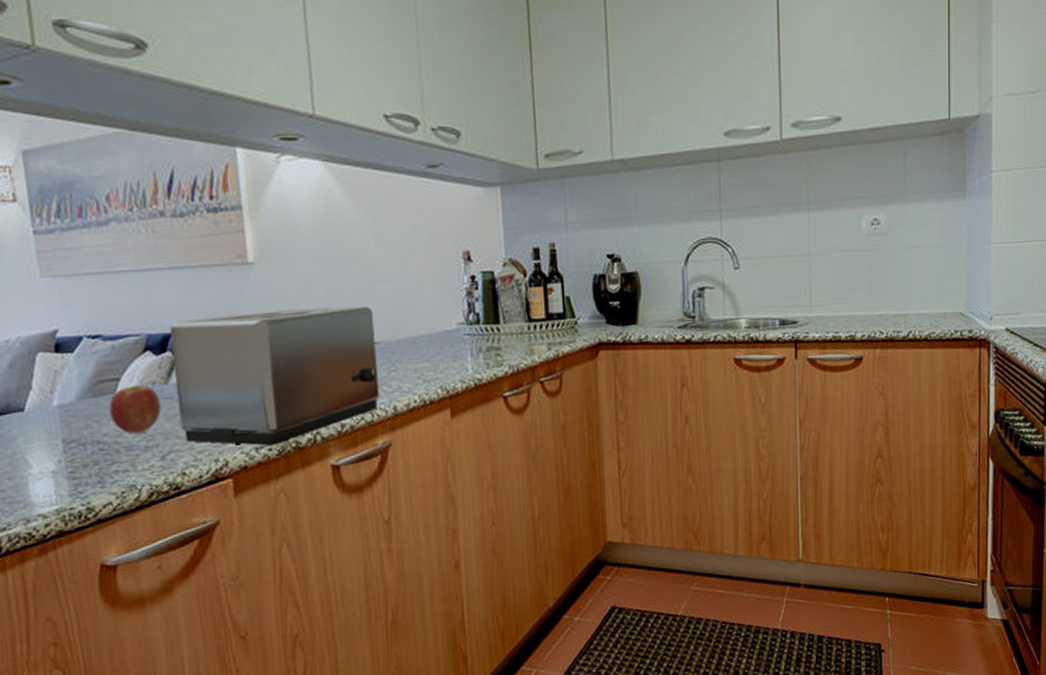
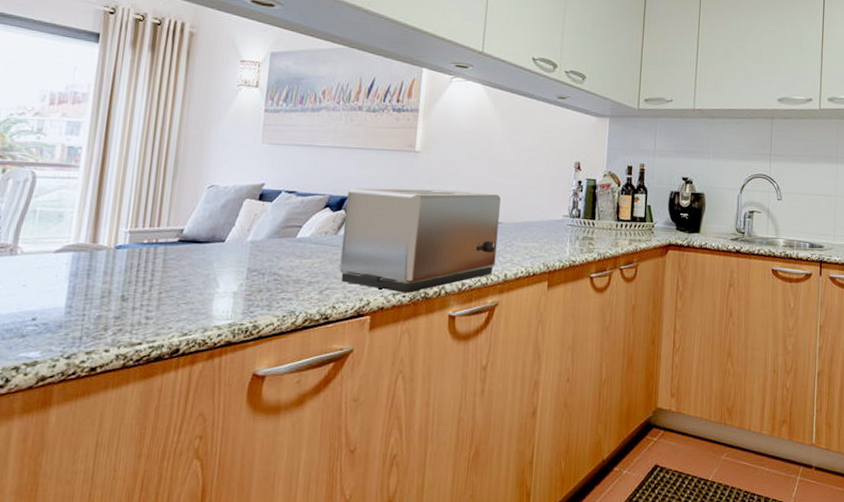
fruit: present [109,385,161,433] -> none [288,232,328,270]

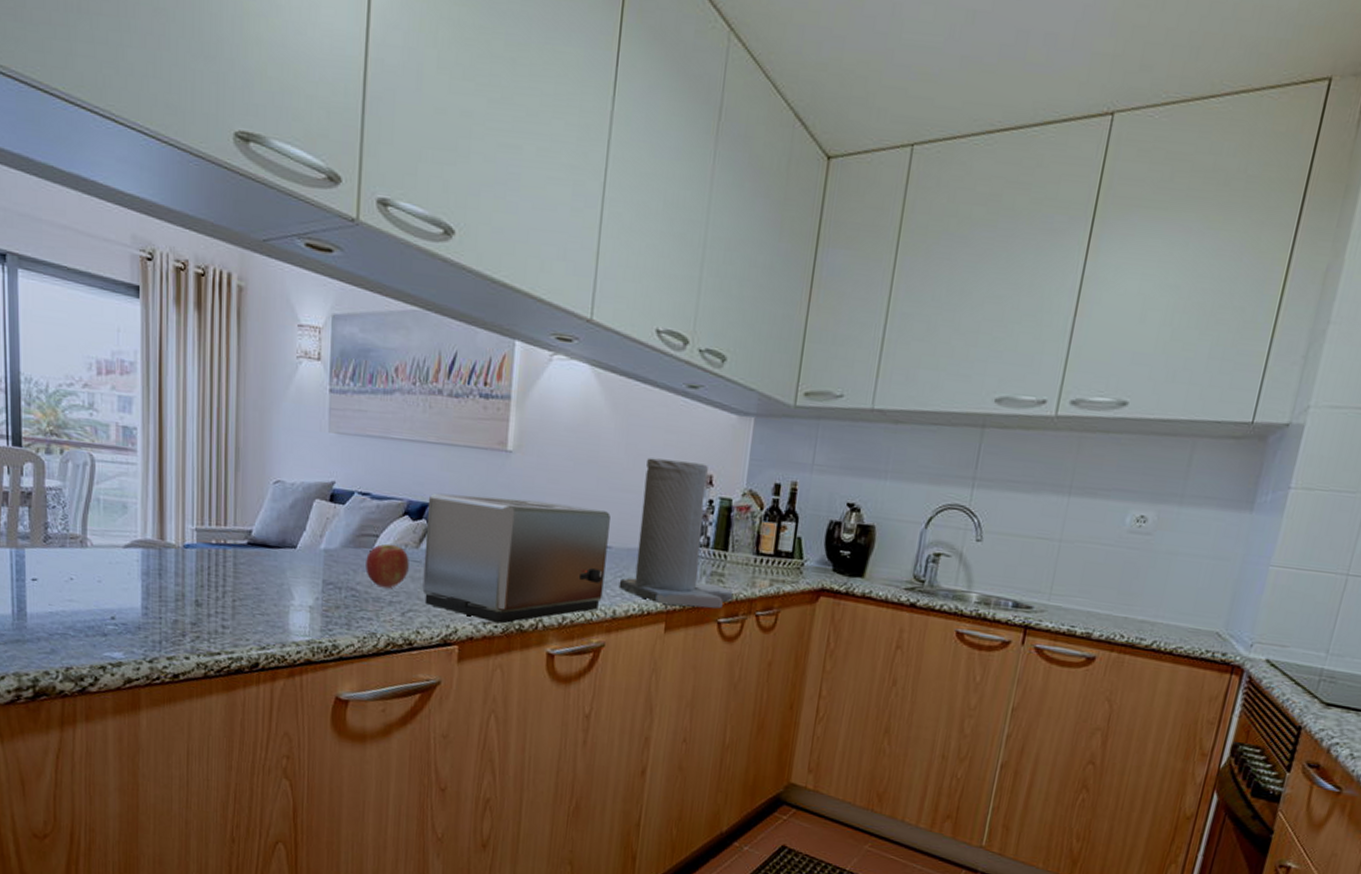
fruit: none [288,232,328,270] -> present [366,543,409,588]
paper towel: none [509,151,601,267] -> present [618,457,733,609]

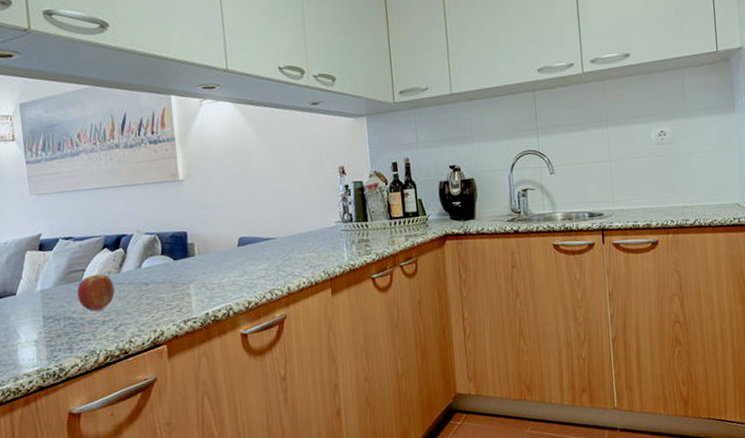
toaster: present [422,493,611,624] -> none [121,210,277,320]
paper towel: present [618,457,733,609] -> none [288,159,380,275]

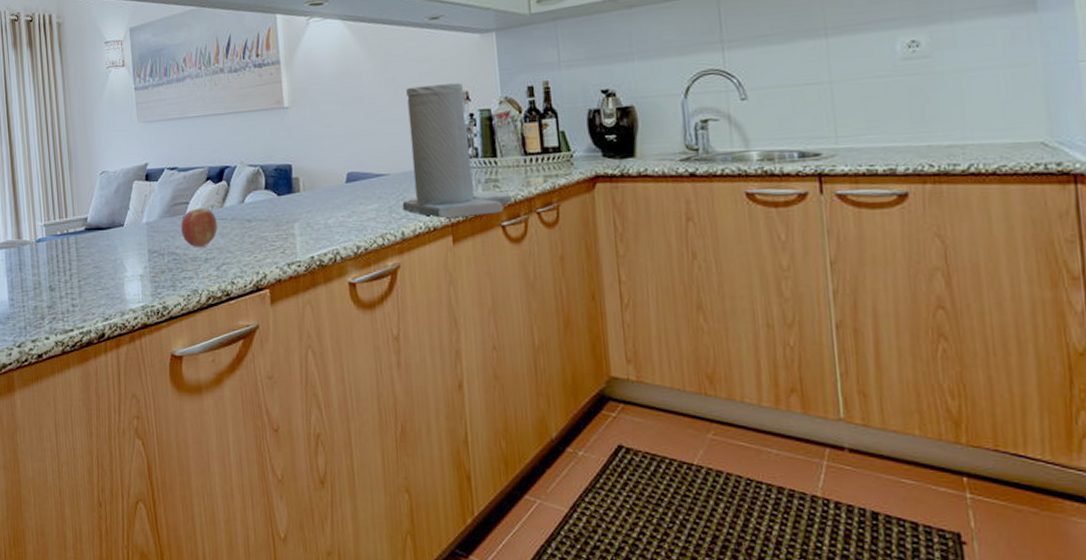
paper towel: none [288,159,380,275] -> present [402,83,512,219]

